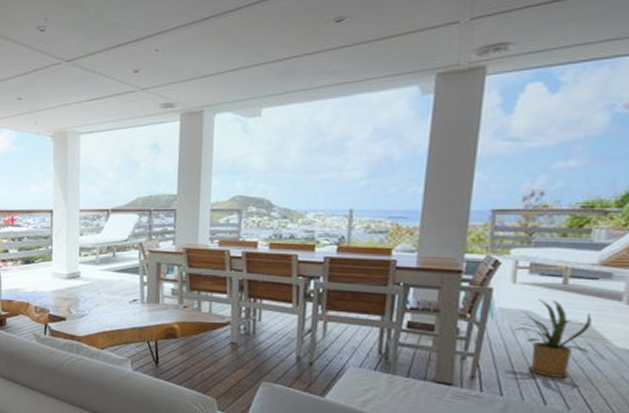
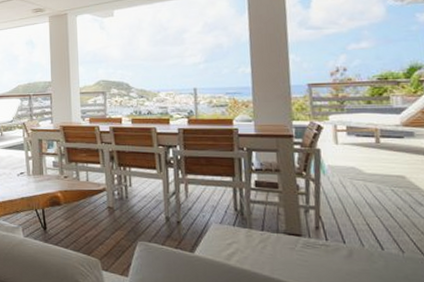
house plant: present [514,299,592,378] -> none [344,157,409,225]

